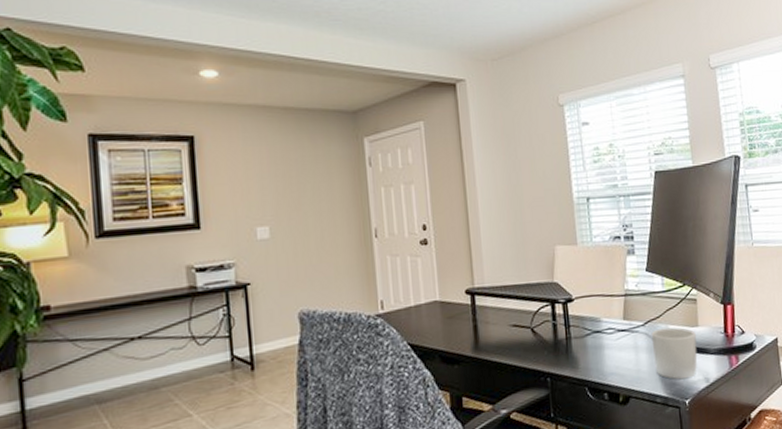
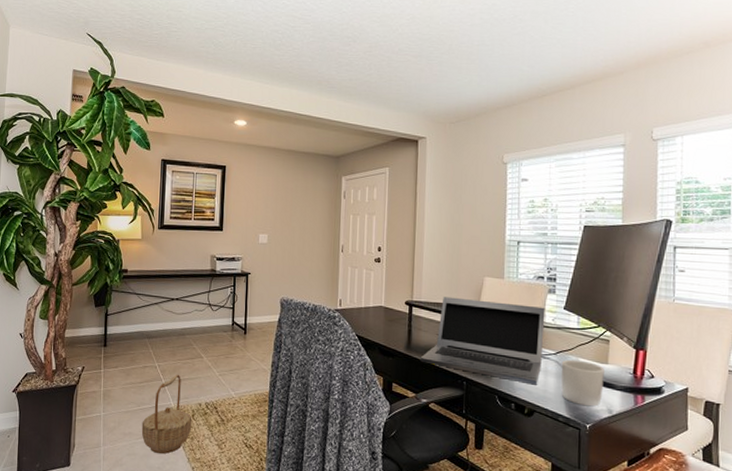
laptop: none [492,272,631,367] -> present [420,297,545,385]

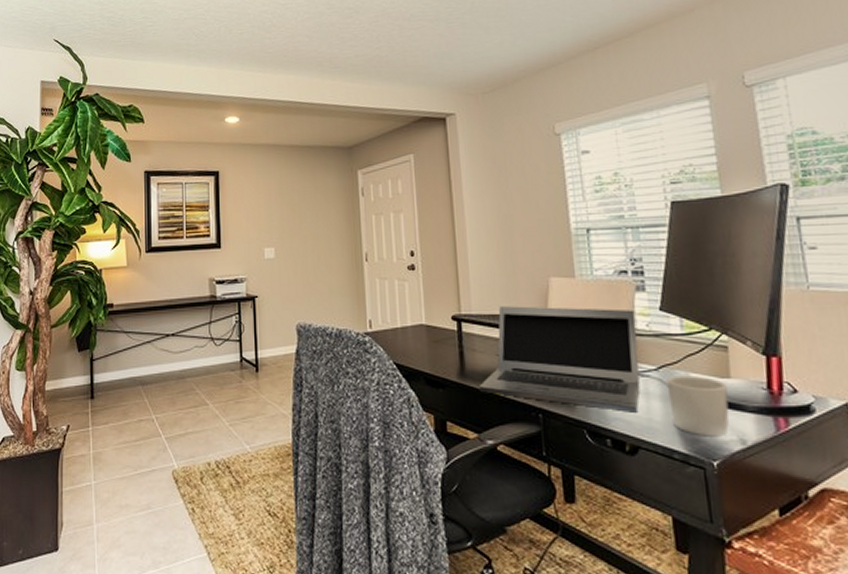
basket: present [141,374,192,454] -> none [140,427,201,529]

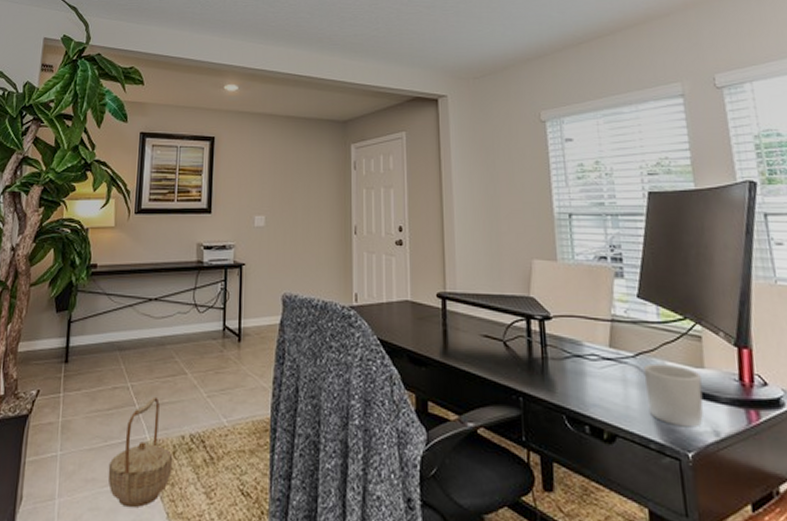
basket: none [140,427,201,529] -> present [107,396,173,507]
laptop: present [478,306,640,413] -> none [461,286,618,400]

